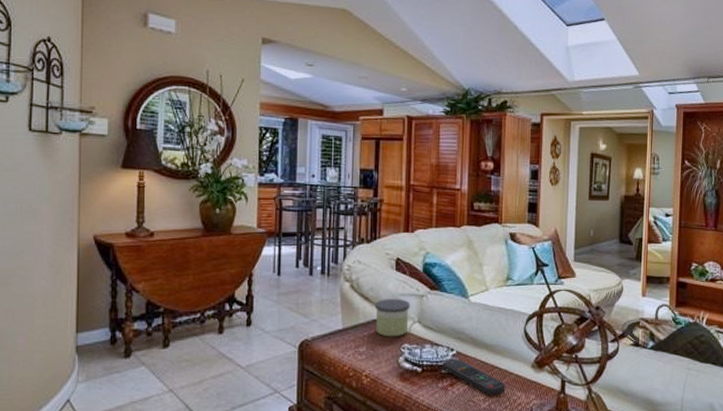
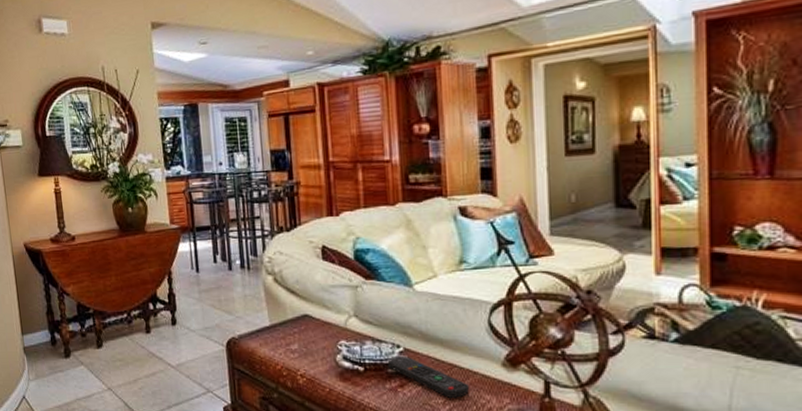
candle: present [374,298,411,337] -> none [302,290,344,333]

